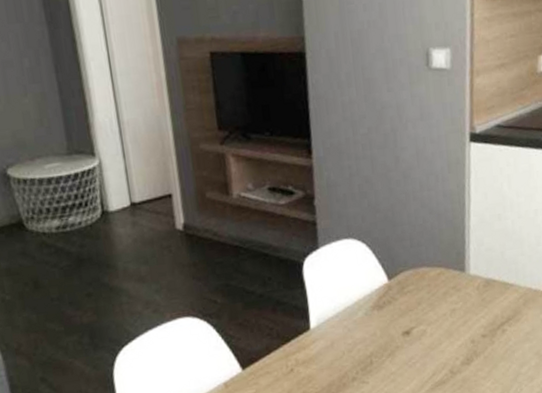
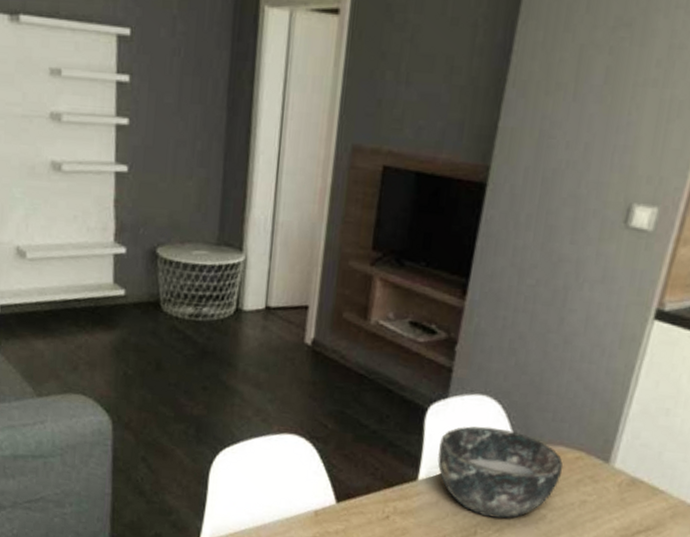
bowl: none [321,264,430,346] -> present [437,426,563,519]

